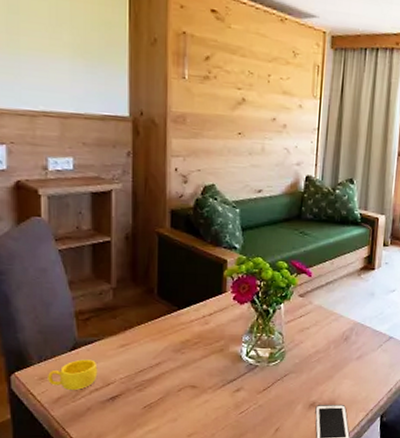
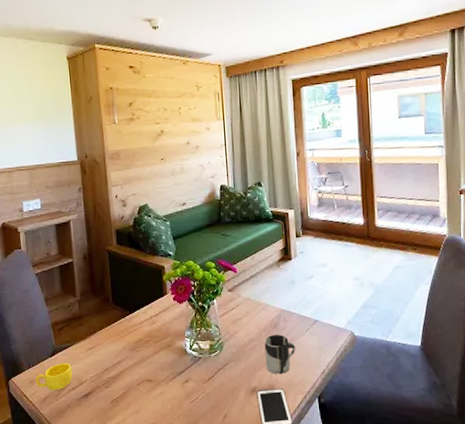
cup: none [329,348,366,389] -> present [264,335,296,374]

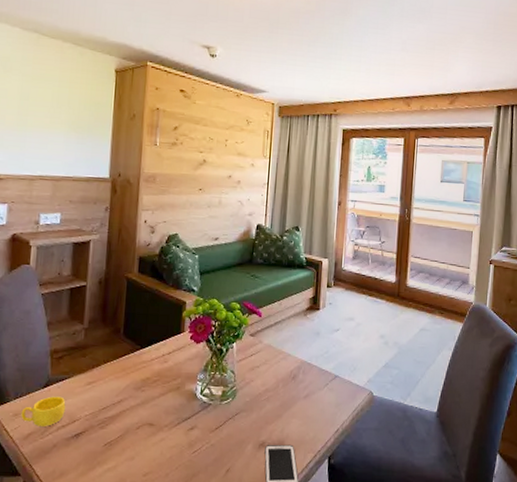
cup: present [264,335,296,374] -> none [278,387,313,429]

